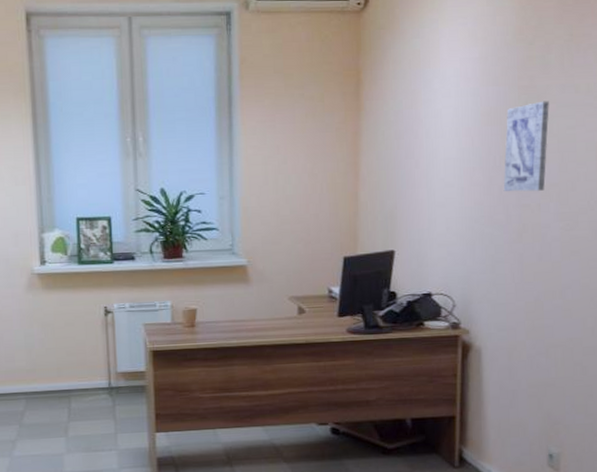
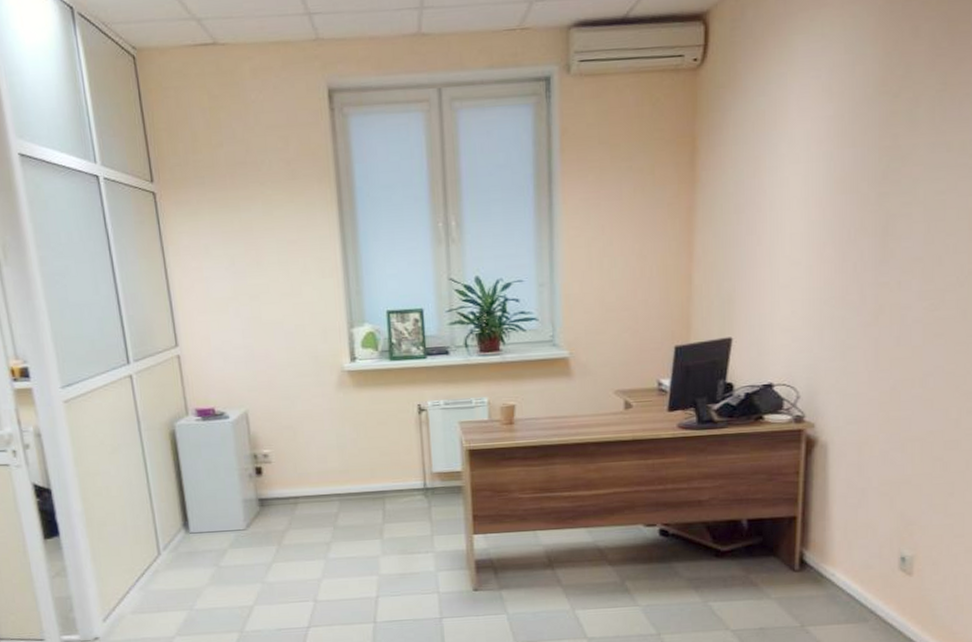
wall art: present [503,101,549,192] -> none [858,162,915,269]

